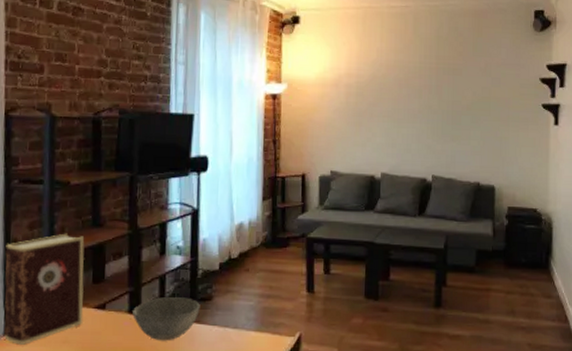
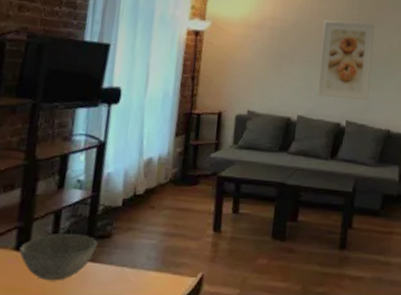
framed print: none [400,71,456,153] -> present [317,20,374,100]

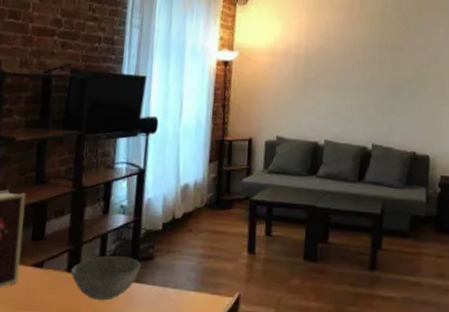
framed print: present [317,20,374,100] -> none [343,46,397,123]

